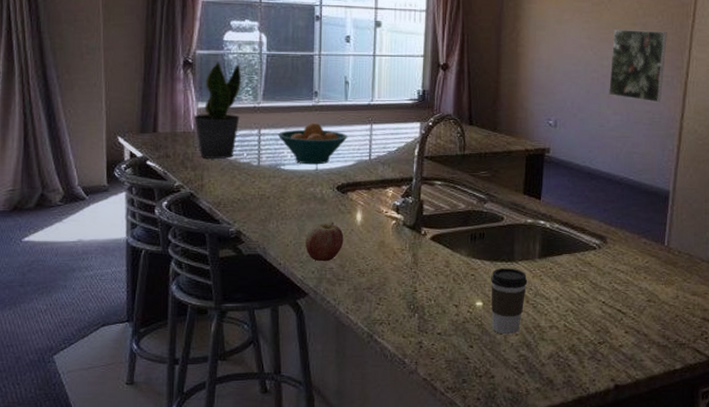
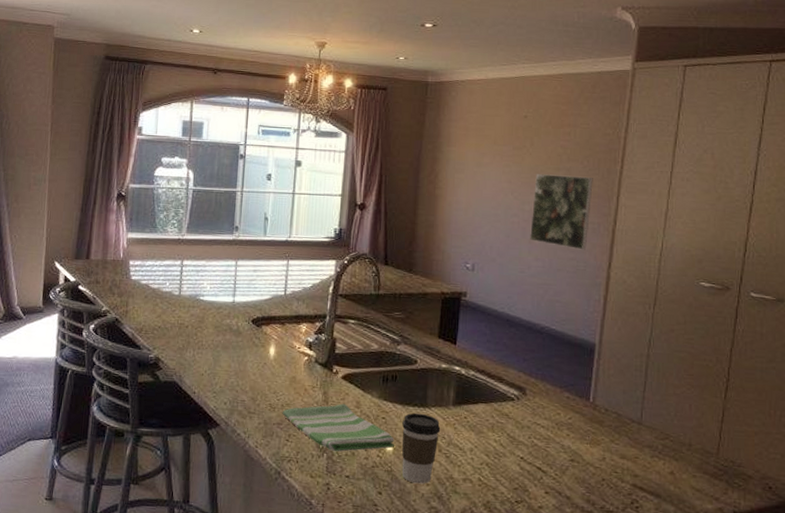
potted plant: present [193,61,241,159] -> none [123,195,168,287]
fruit bowl: present [277,122,348,165] -> none [198,255,265,297]
apple: present [305,222,344,262] -> none [219,354,257,394]
dish towel: none [372,264,484,312] -> present [282,403,394,452]

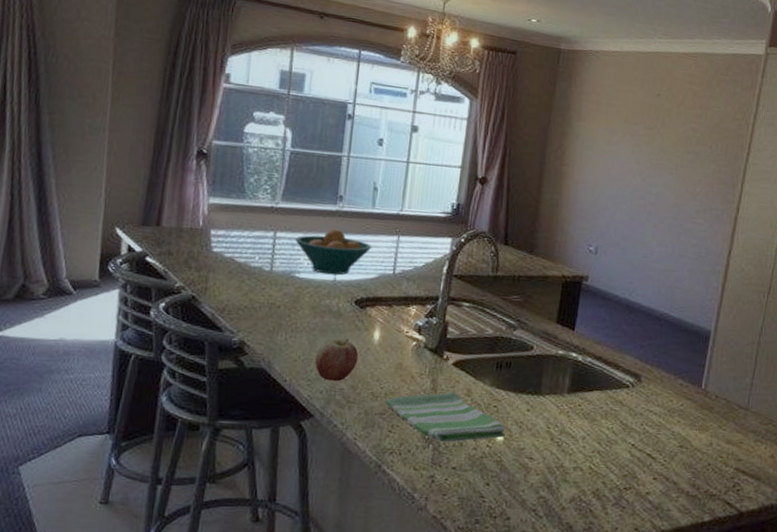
fruit bowl: none [198,255,265,297] -> present [294,228,372,276]
apple: none [219,354,257,394] -> present [315,338,359,382]
coffee cup: present [402,413,441,484] -> none [512,401,554,474]
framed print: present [530,174,593,250] -> none [655,156,720,237]

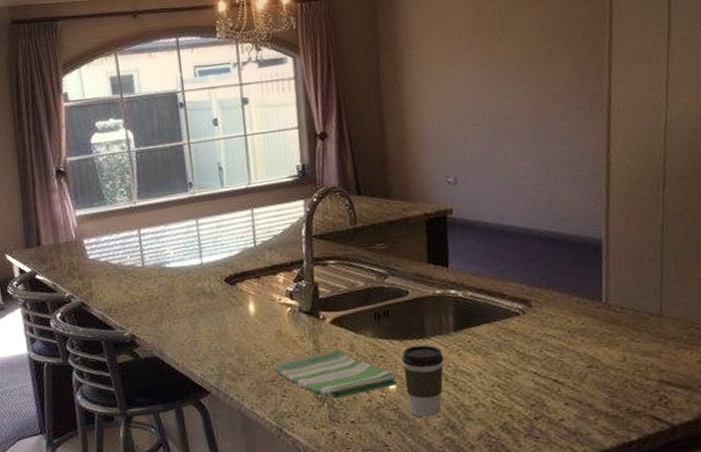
fruit bowl: present [294,228,372,276] -> none [157,214,230,260]
apple: present [315,338,359,382] -> none [200,316,240,358]
coffee cup: none [512,401,554,474] -> present [402,345,444,418]

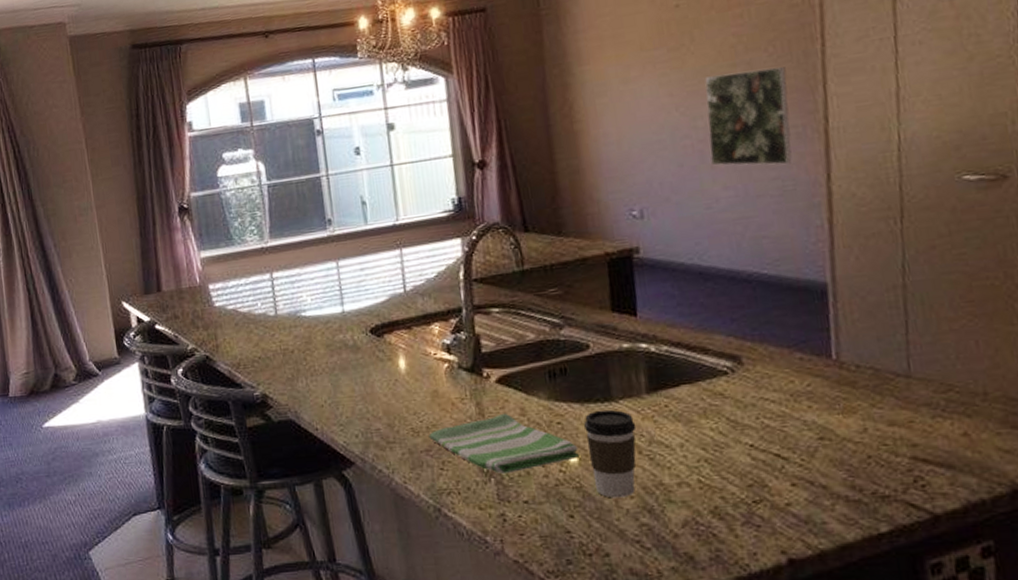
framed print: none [512,56,580,140] -> present [704,67,792,166]

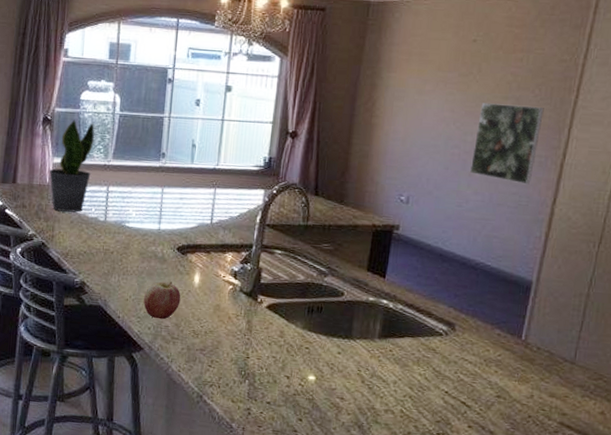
potted plant: none [197,200,248,315] -> present [49,119,95,212]
apple: none [342,373,389,423] -> present [143,281,181,320]
dish towel: present [429,413,579,475] -> none [205,332,317,379]
coffee cup: present [584,409,637,498] -> none [323,344,365,413]

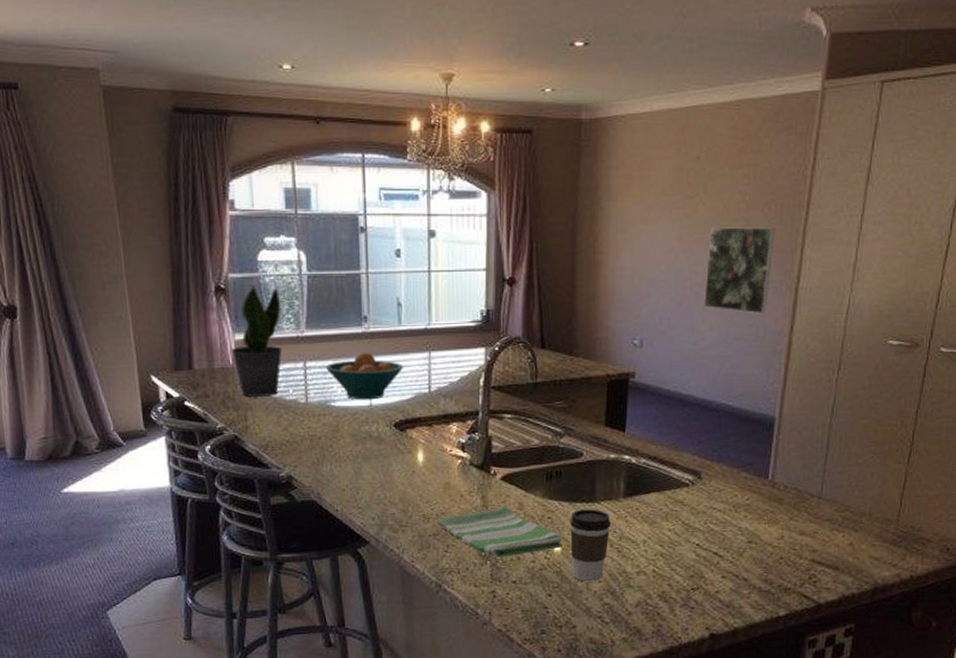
fruit bowl: none [124,182,192,225] -> present [325,351,404,400]
apple: present [143,281,181,320] -> none [363,463,405,507]
dish towel: none [205,332,317,379] -> present [437,506,562,558]
coffee cup: none [323,344,365,413] -> present [570,509,611,582]

